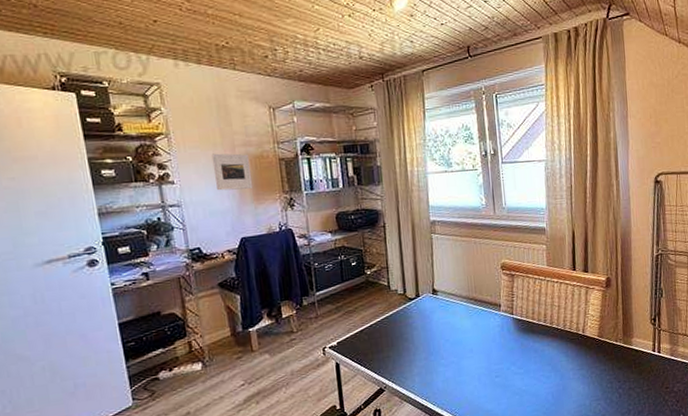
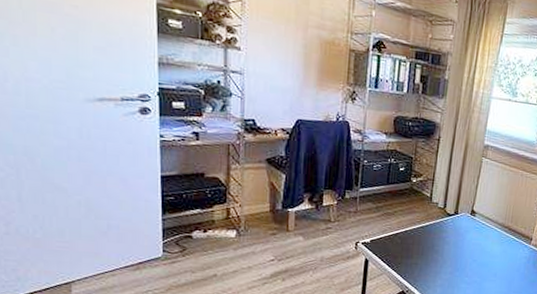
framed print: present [211,153,253,191] -> none [282,29,321,74]

